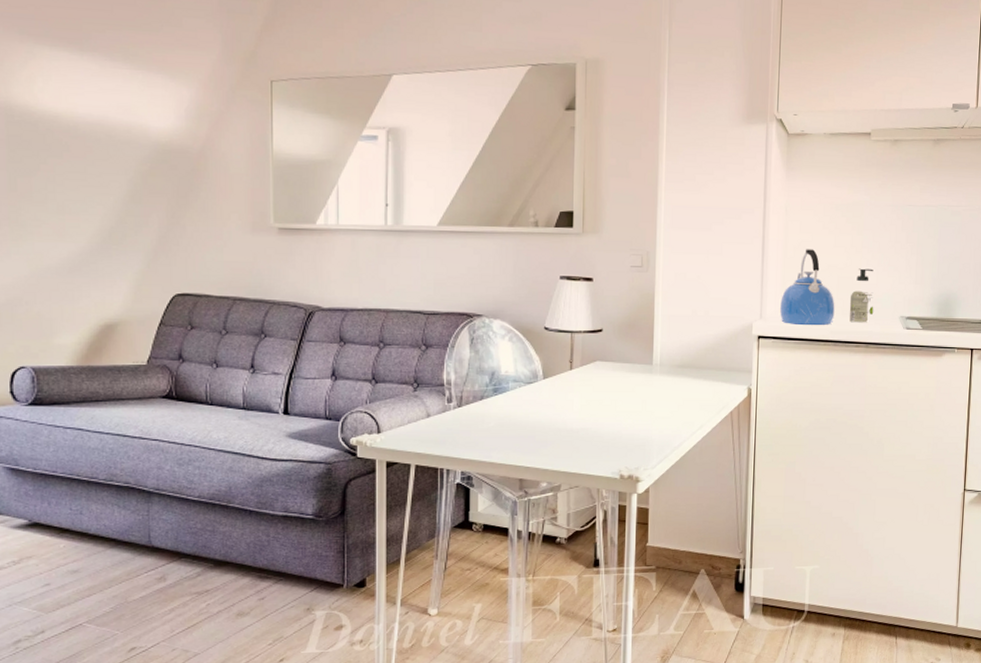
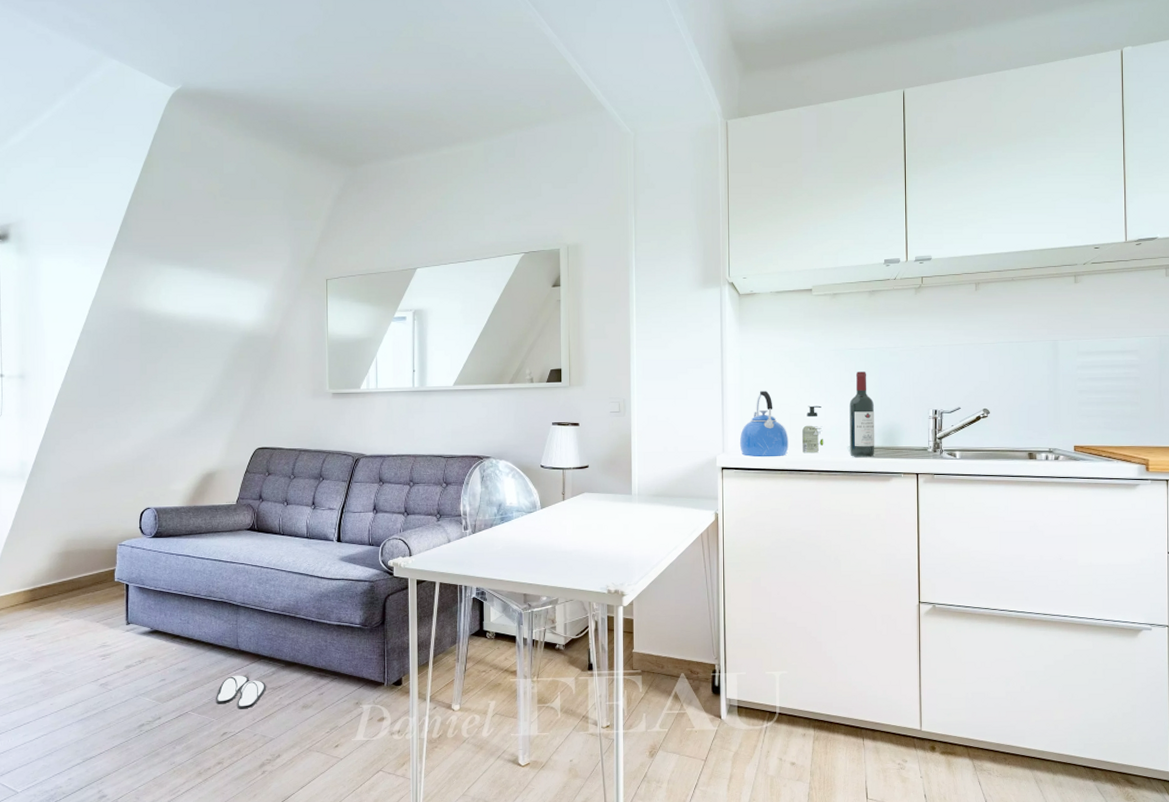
slippers: none [119,577,189,619] -> present [215,675,266,709]
wine bottle: none [901,231,932,329] -> present [849,371,875,457]

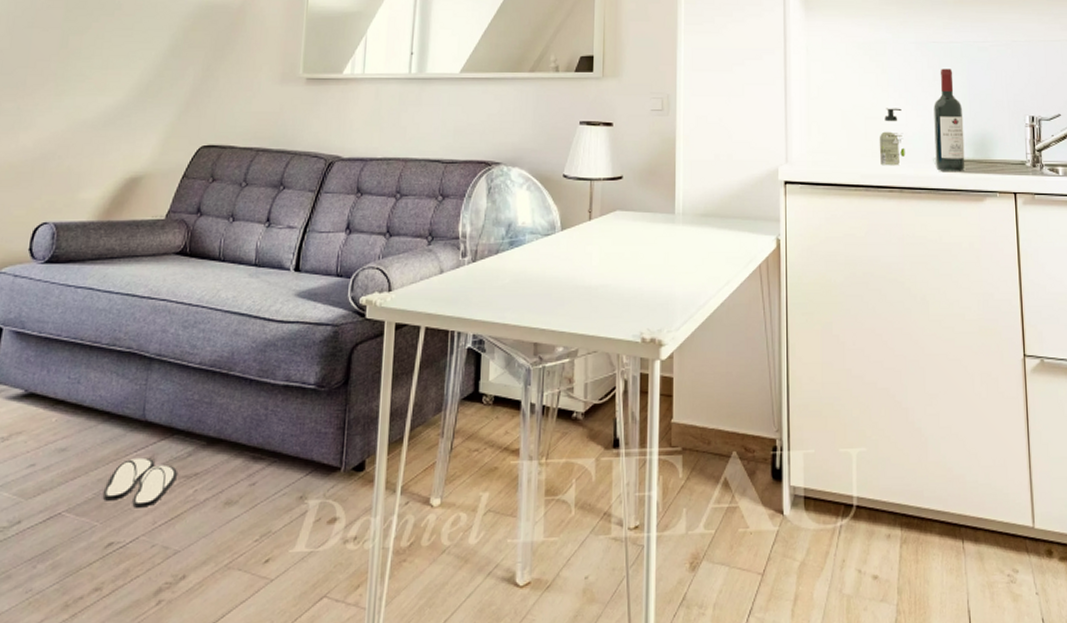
kettle: present [739,391,789,457] -> none [805,89,864,170]

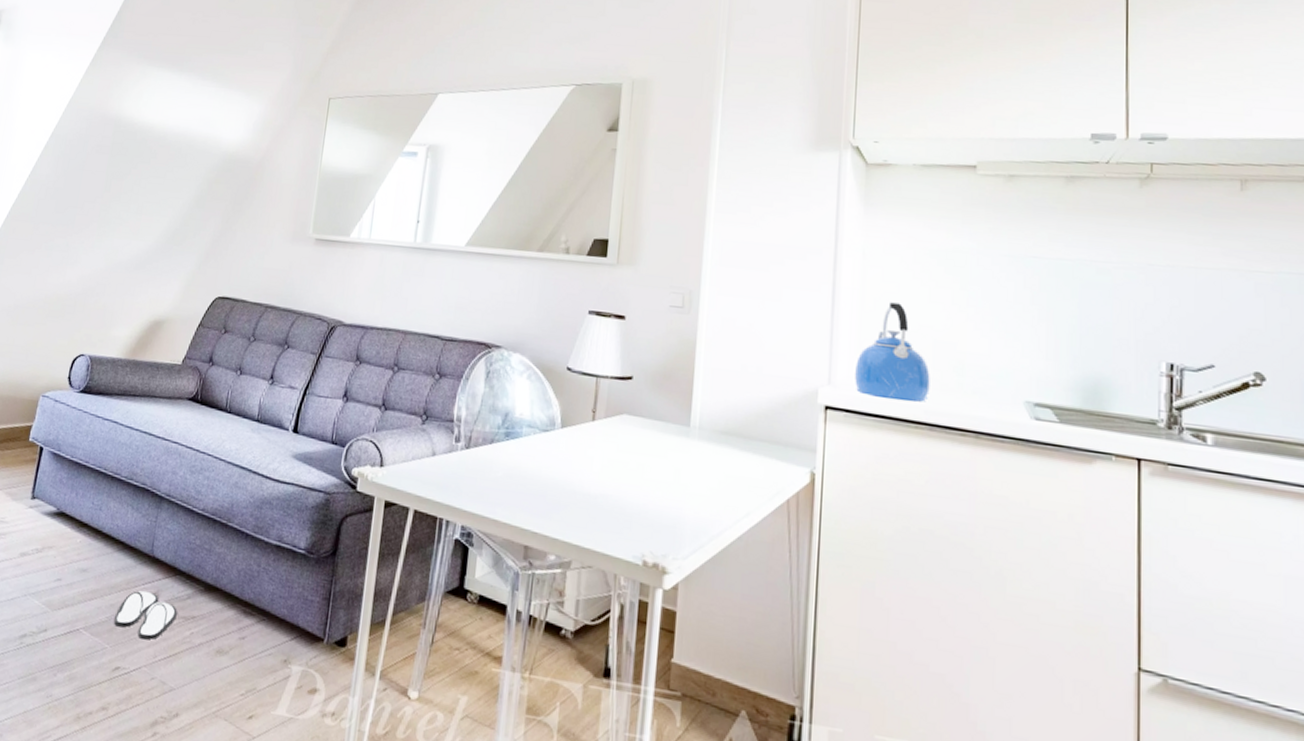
kettle: none [805,89,864,170] -> present [853,302,930,402]
soap dispenser: present [879,108,905,166] -> none [950,332,986,405]
wine bottle: present [934,68,965,171] -> none [1027,291,1070,422]

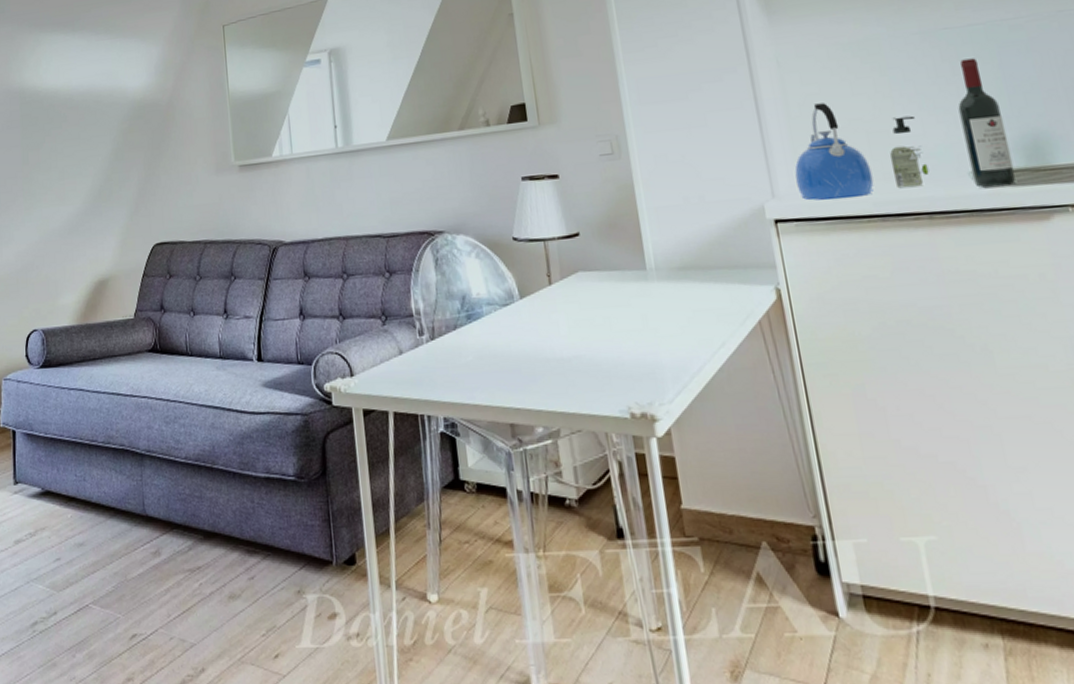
slippers: present [113,590,177,640] -> none [120,551,182,601]
soap dispenser: none [950,332,986,405] -> present [889,115,929,189]
wine bottle: none [1027,291,1070,422] -> present [958,58,1016,187]

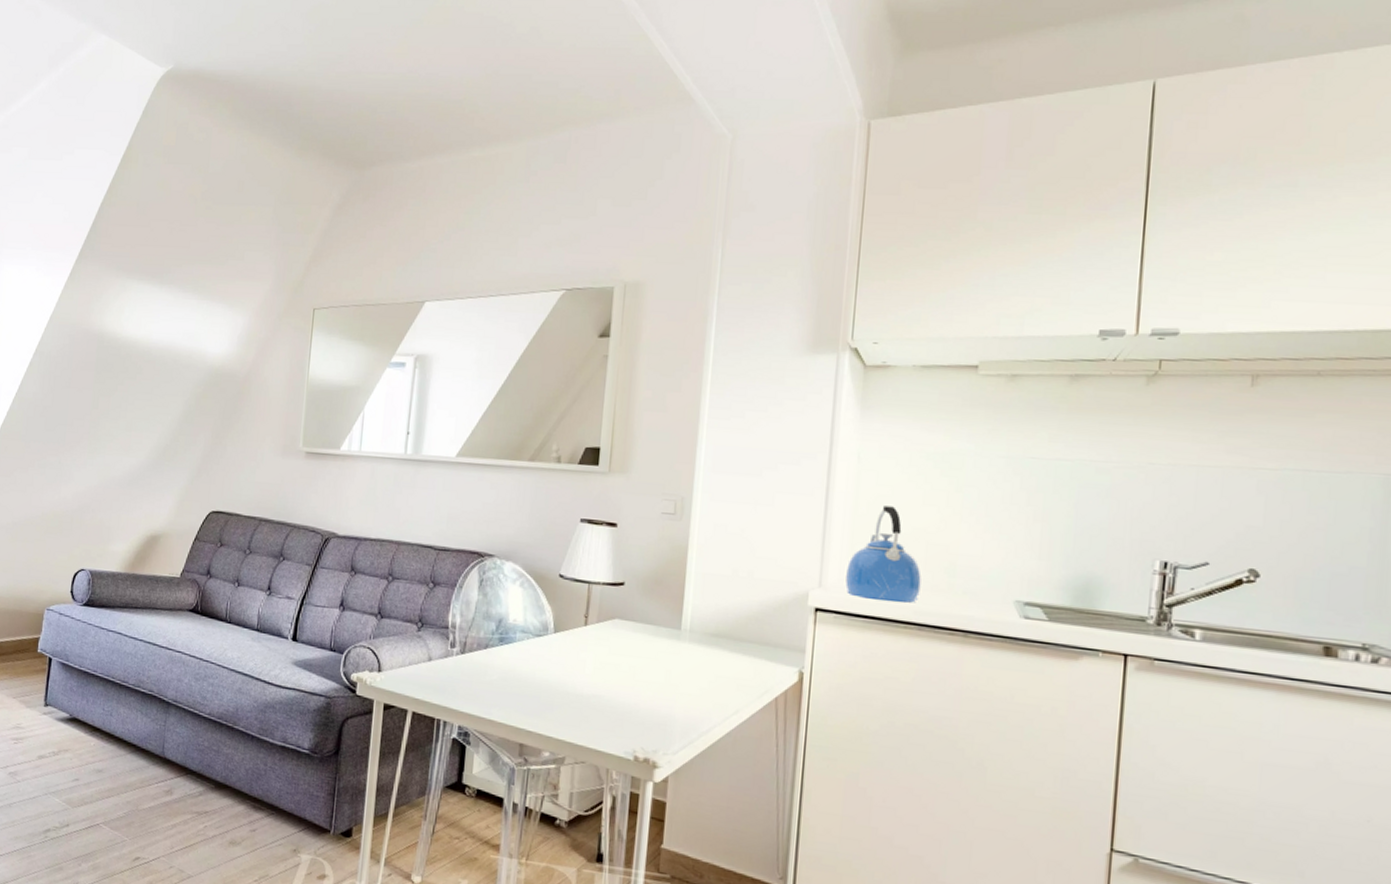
soap dispenser: present [889,115,929,189] -> none [941,534,977,605]
wine bottle: present [958,58,1016,187] -> none [1016,491,1064,620]

